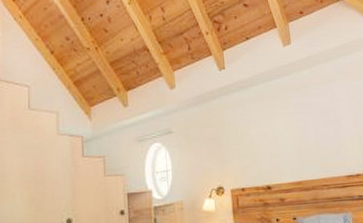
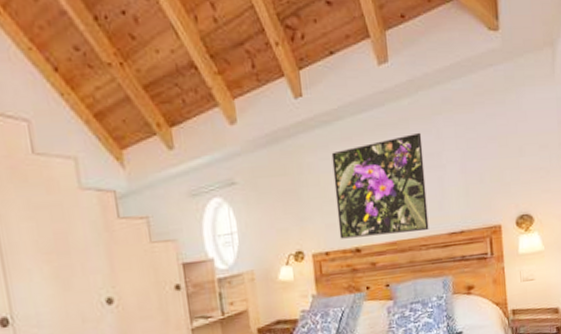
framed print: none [247,95,329,178] -> present [331,132,429,239]

